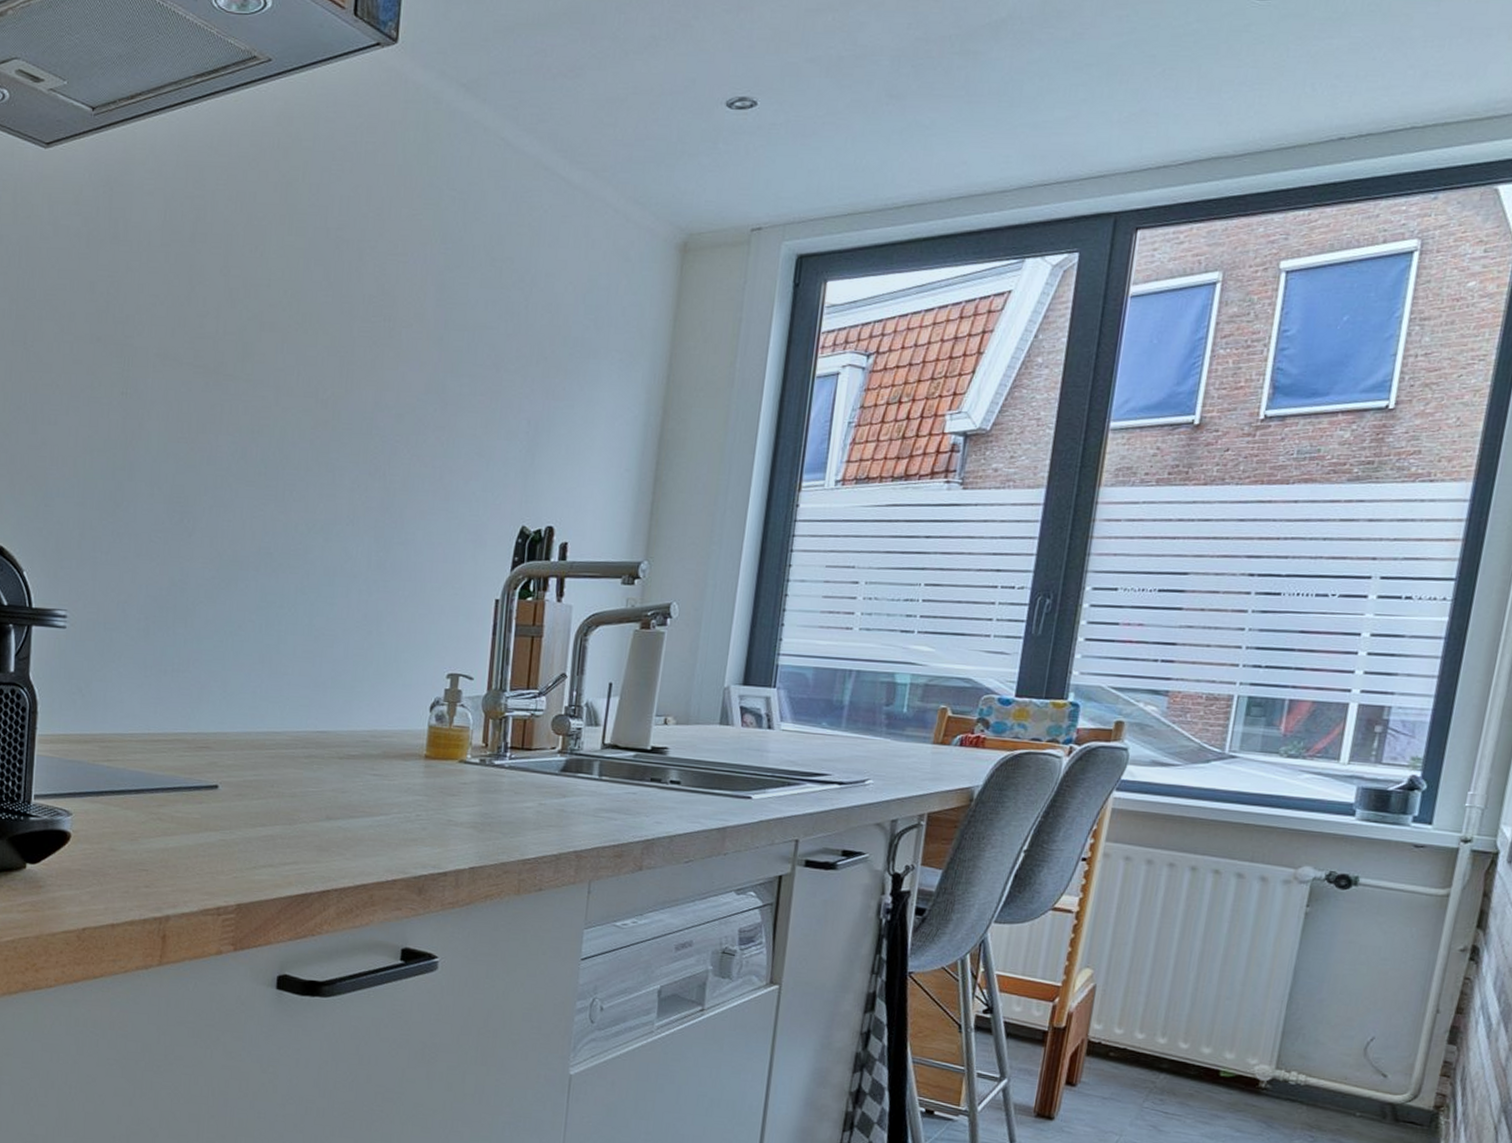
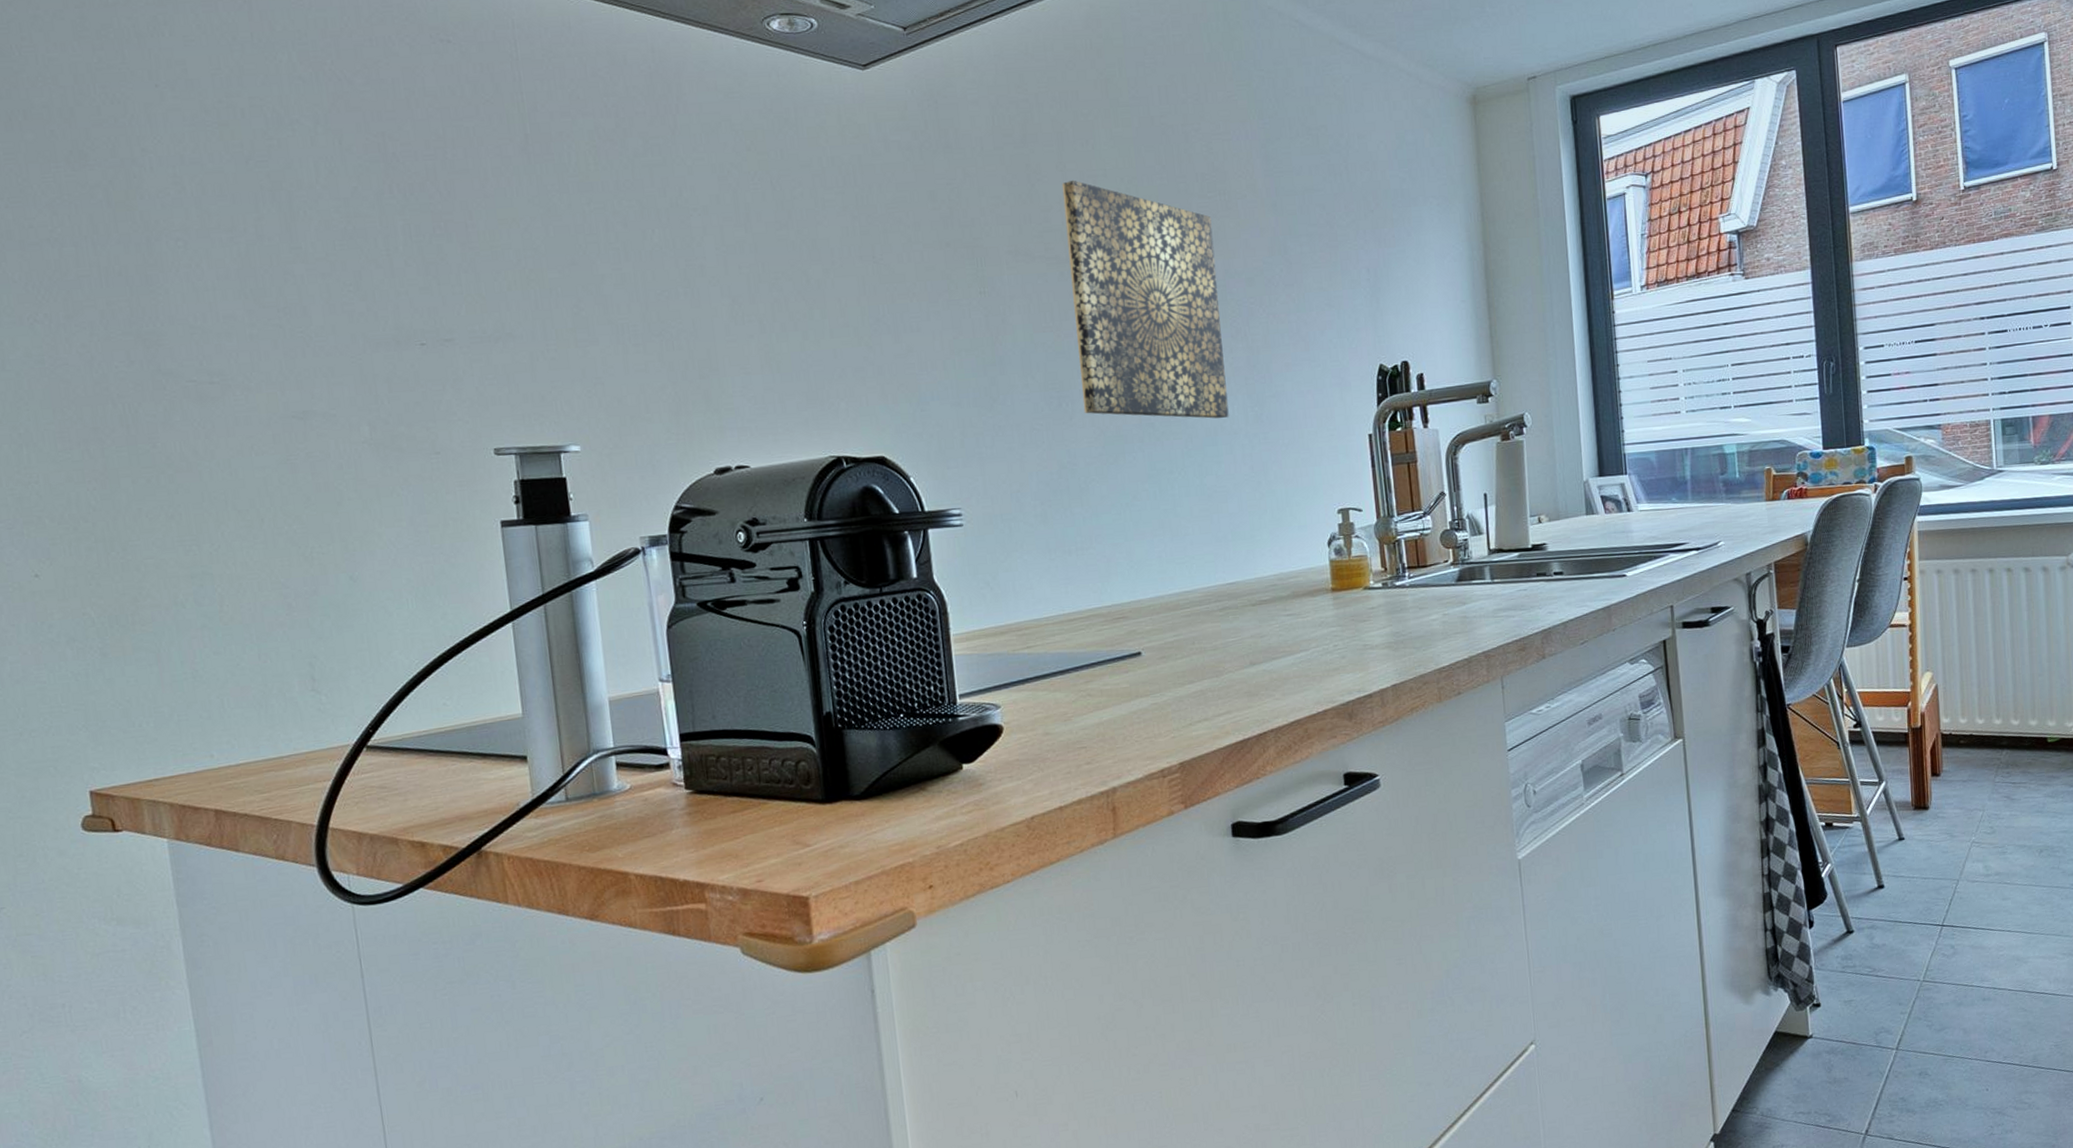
wall art: none [204,286,371,559] -> present [1061,180,1229,419]

